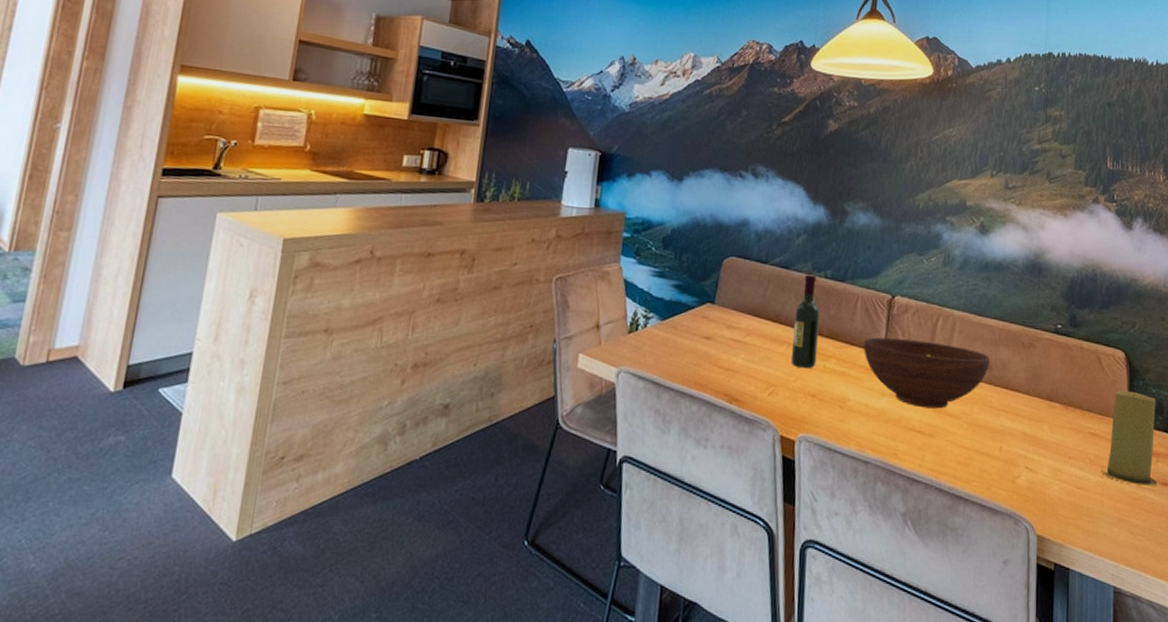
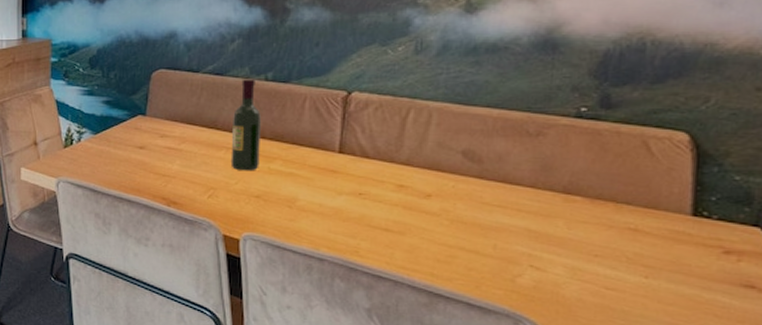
fruit bowl: present [863,337,991,409] -> none [313,136,481,206]
candle: present [1101,390,1158,487] -> none [645,178,741,290]

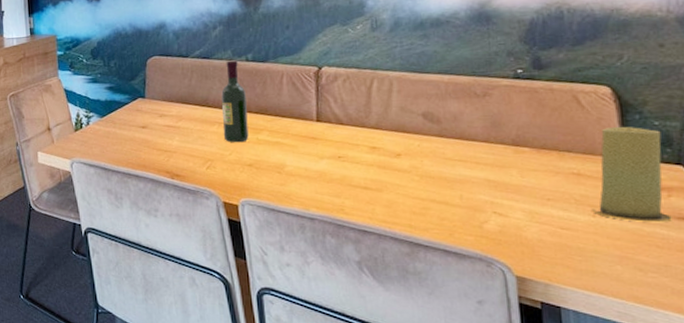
candle: none [645,178,741,290] -> present [592,126,672,223]

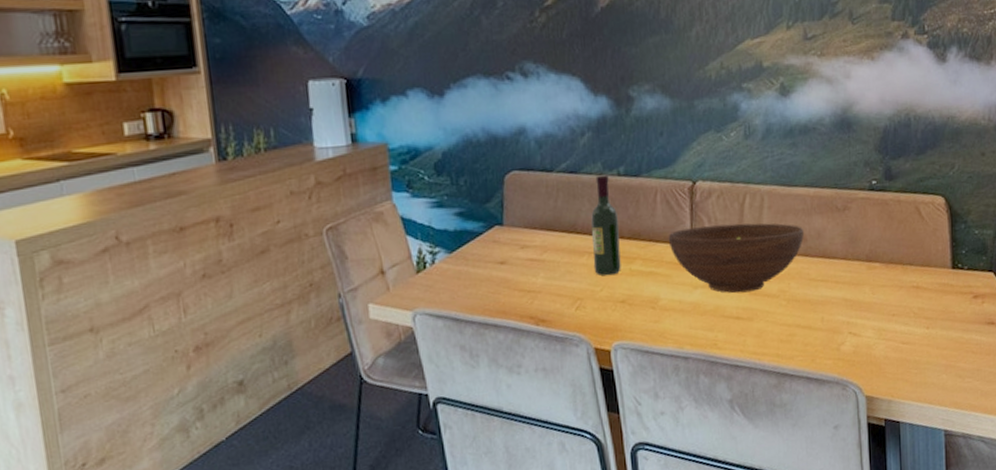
fruit bowl: none [294,104,439,166] -> present [668,223,805,294]
candle: present [592,126,672,223] -> none [927,236,984,330]

